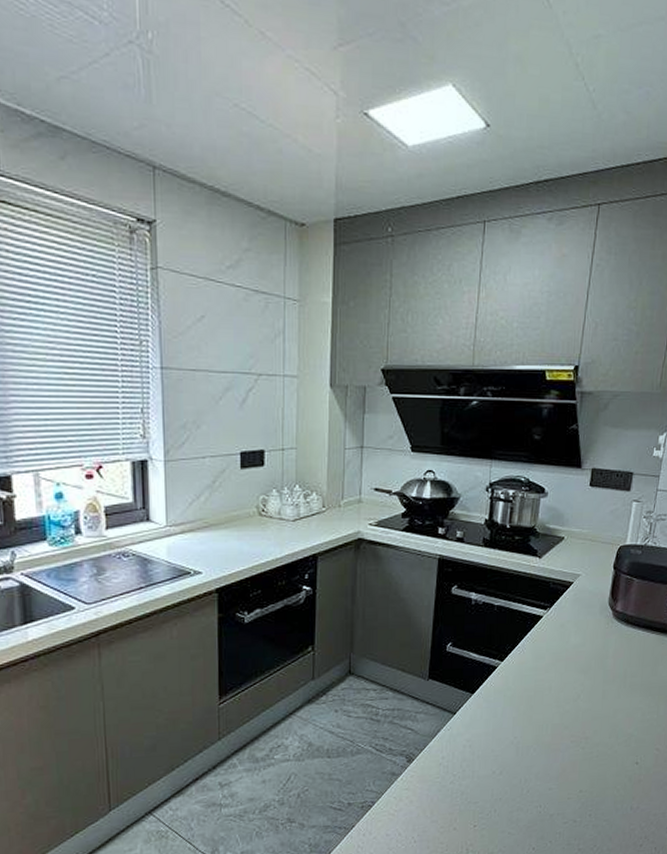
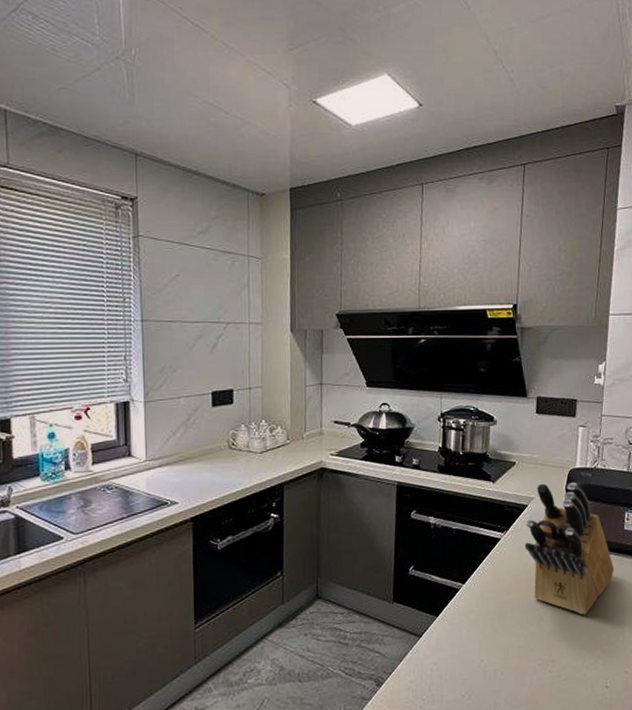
knife block: none [567,560,656,694] -> present [525,483,615,615]

